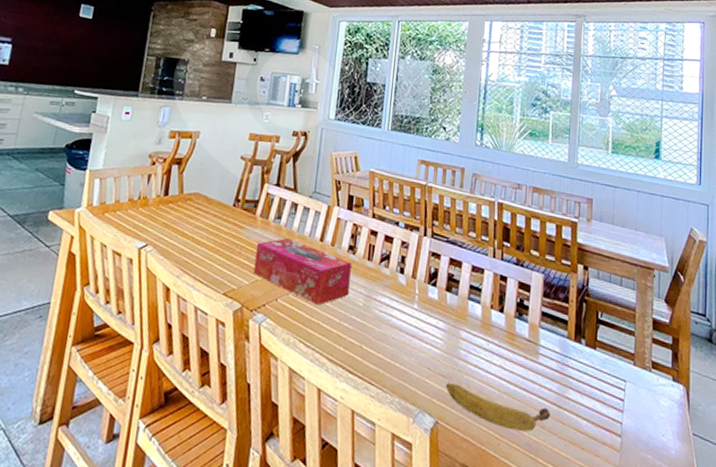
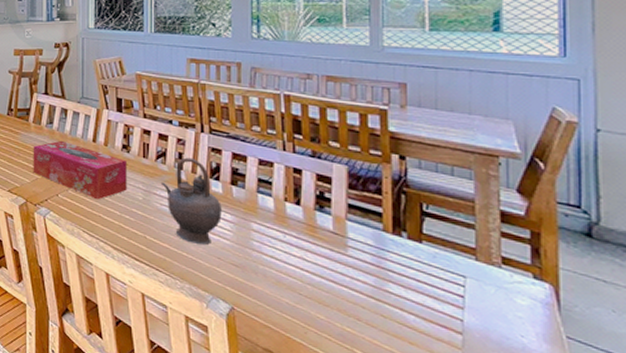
teapot: none [381,261,436,354] -> present [160,157,222,245]
fruit: present [445,383,550,432] -> none [239,272,367,323]

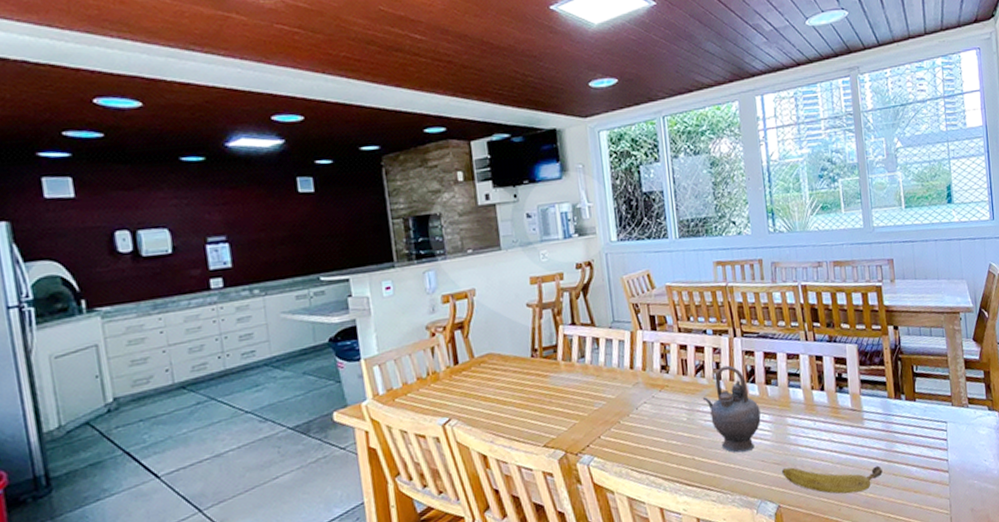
tissue box: present [33,140,127,200] -> none [565,374,671,432]
fruit: none [239,272,367,323] -> present [781,465,883,494]

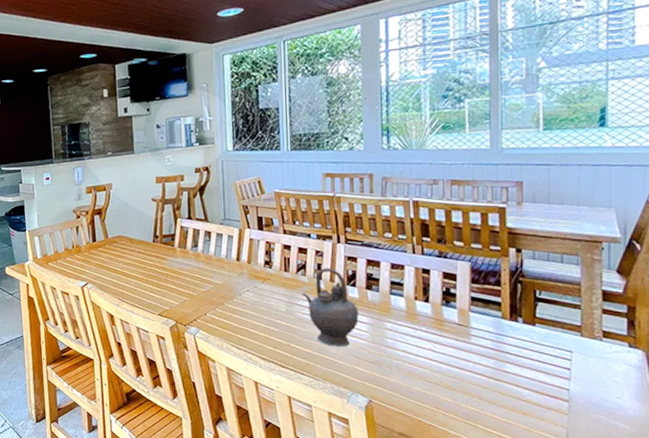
fruit: present [781,465,883,494] -> none [375,368,488,403]

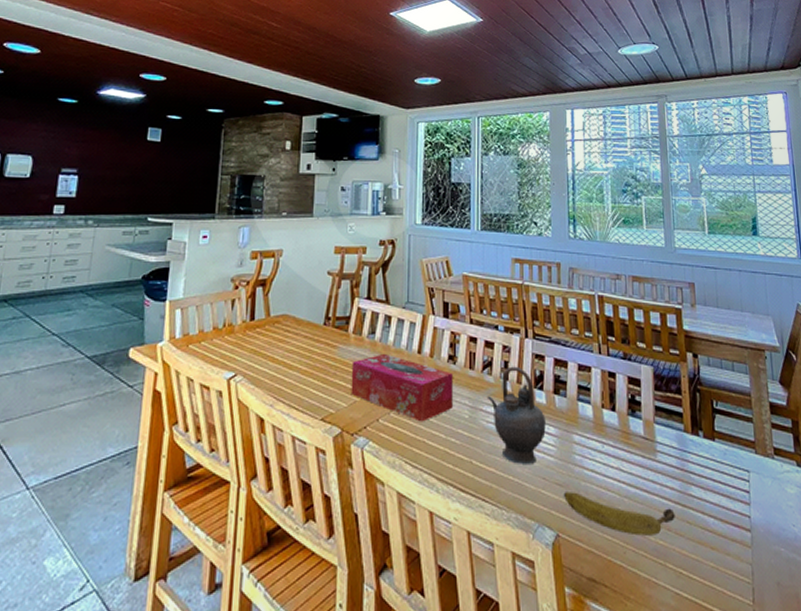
tissue box: none [179,262,271,315] -> present [351,353,453,422]
fruit: none [375,368,488,403] -> present [563,492,675,536]

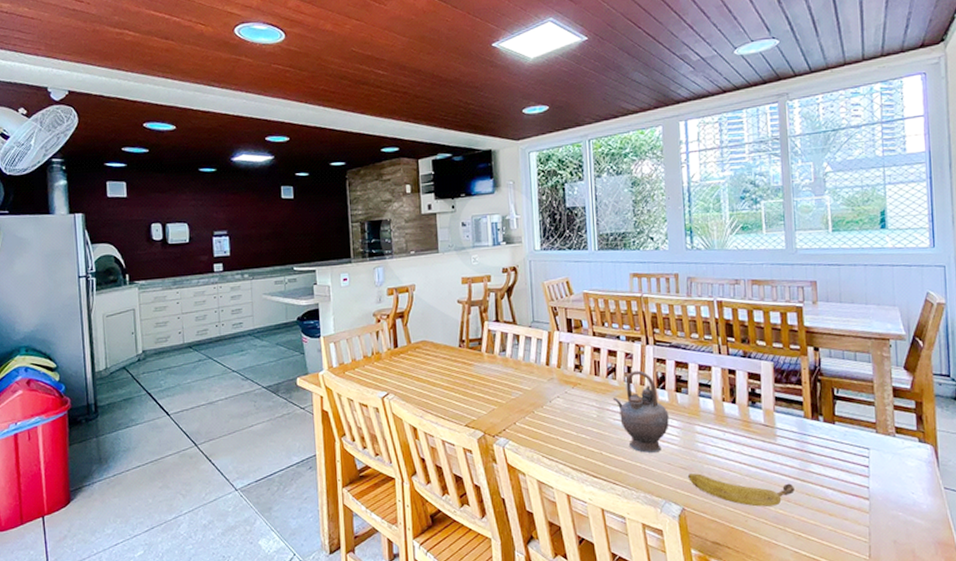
tissue box: present [351,353,453,422] -> none [487,367,582,423]

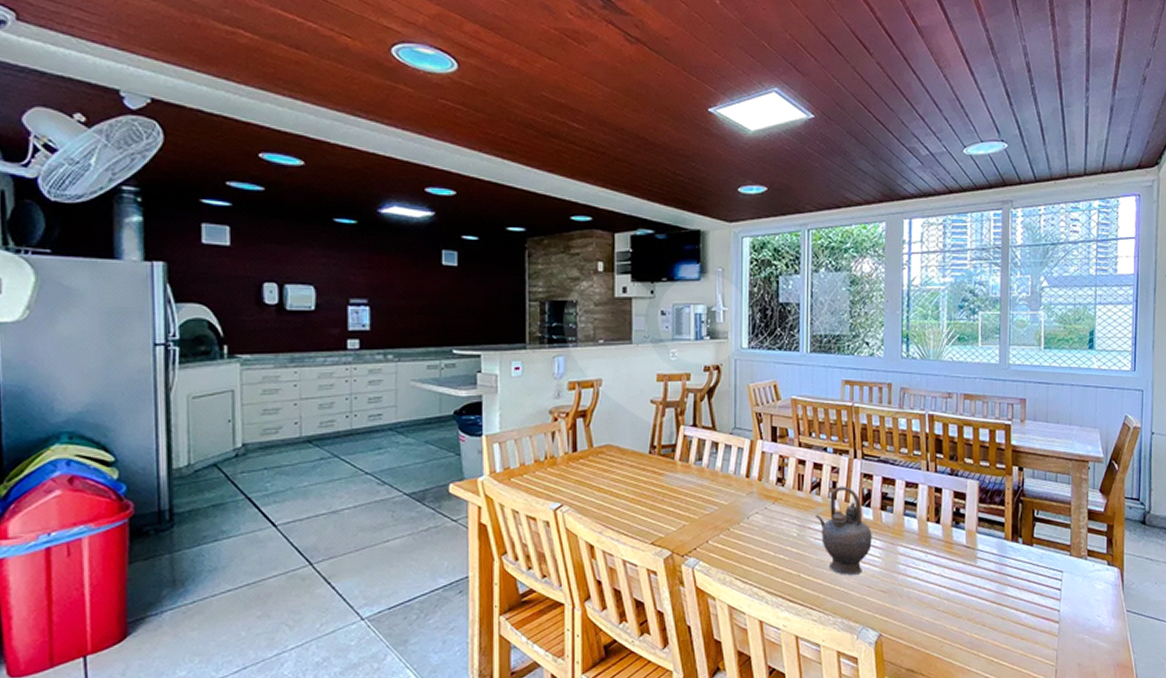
fruit: present [687,473,795,507] -> none [886,597,990,632]

